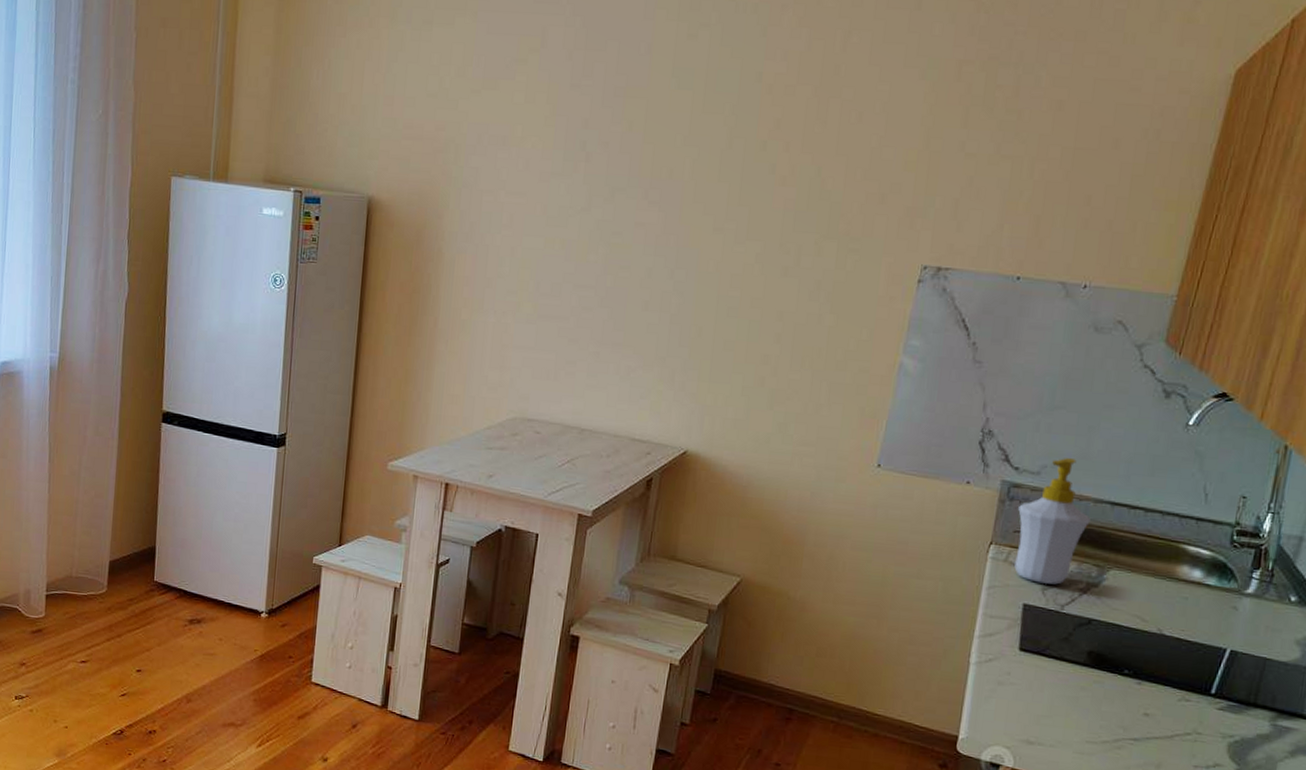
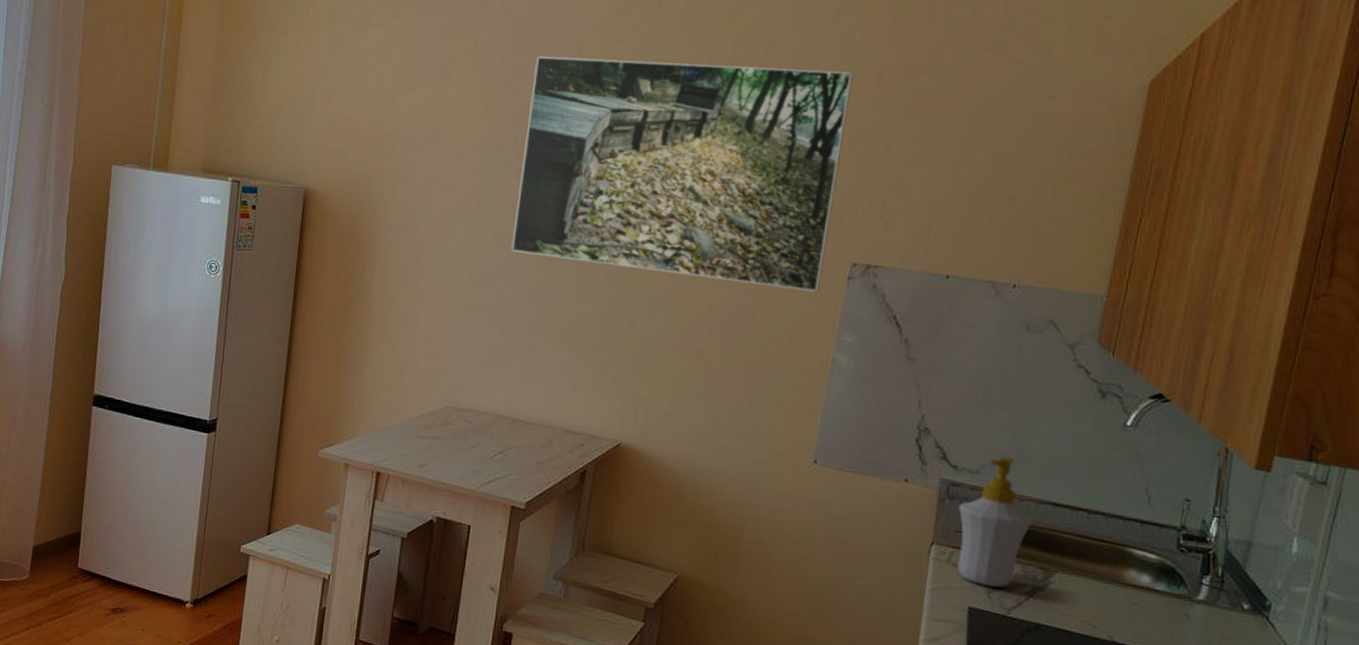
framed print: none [578,53,931,296] -> present [511,55,854,292]

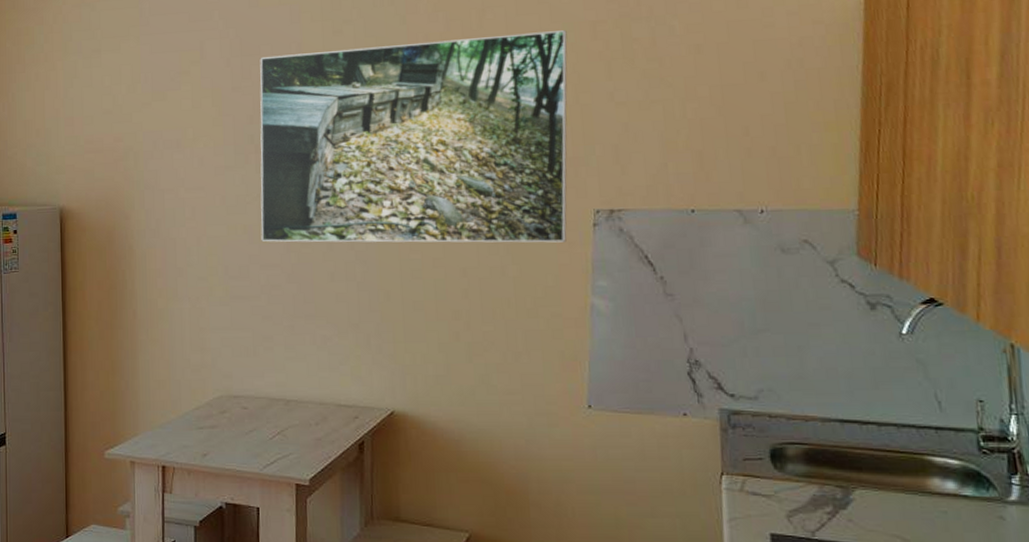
soap bottle: present [957,457,1033,588] -> none [743,380,822,511]

